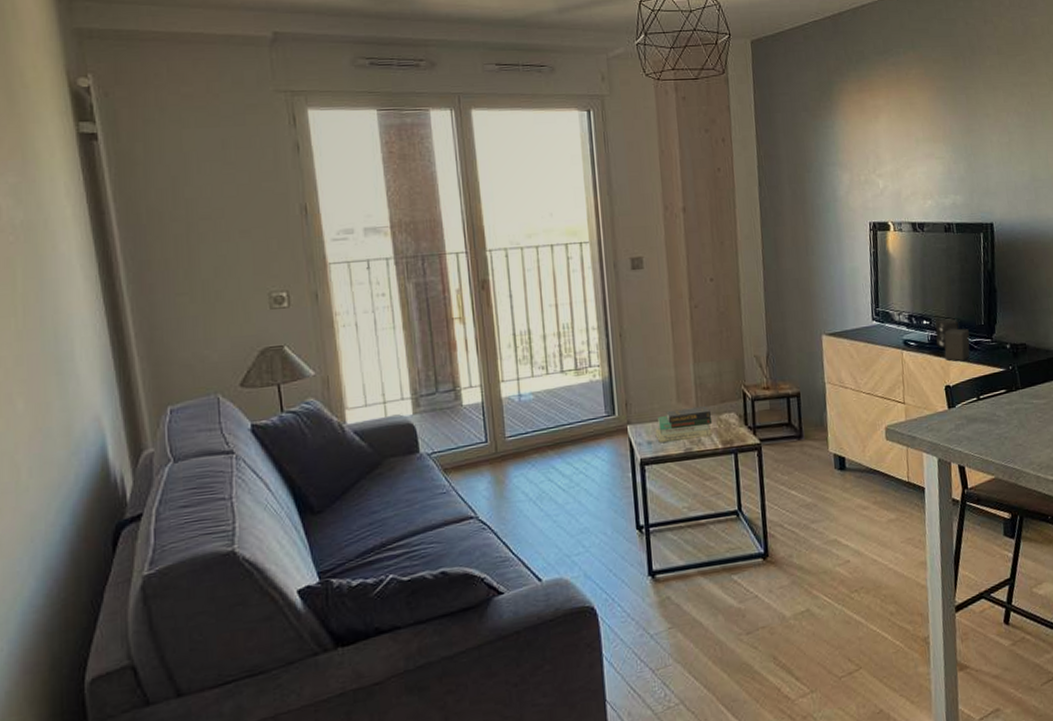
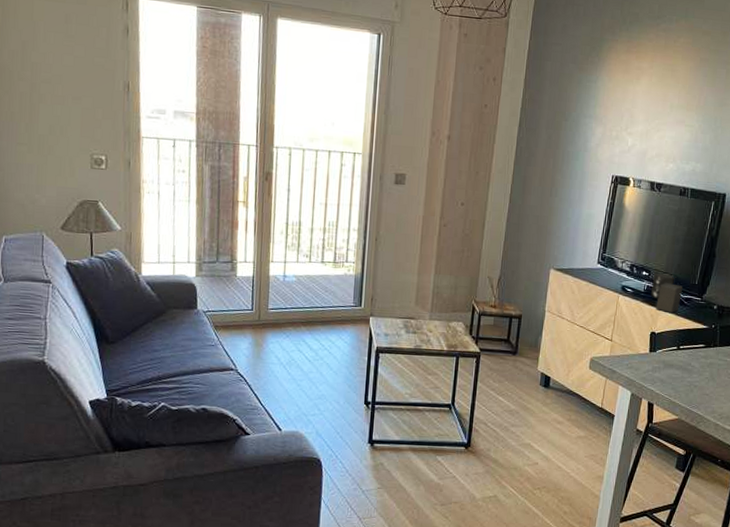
books: present [655,406,713,442] -> none [392,310,443,339]

